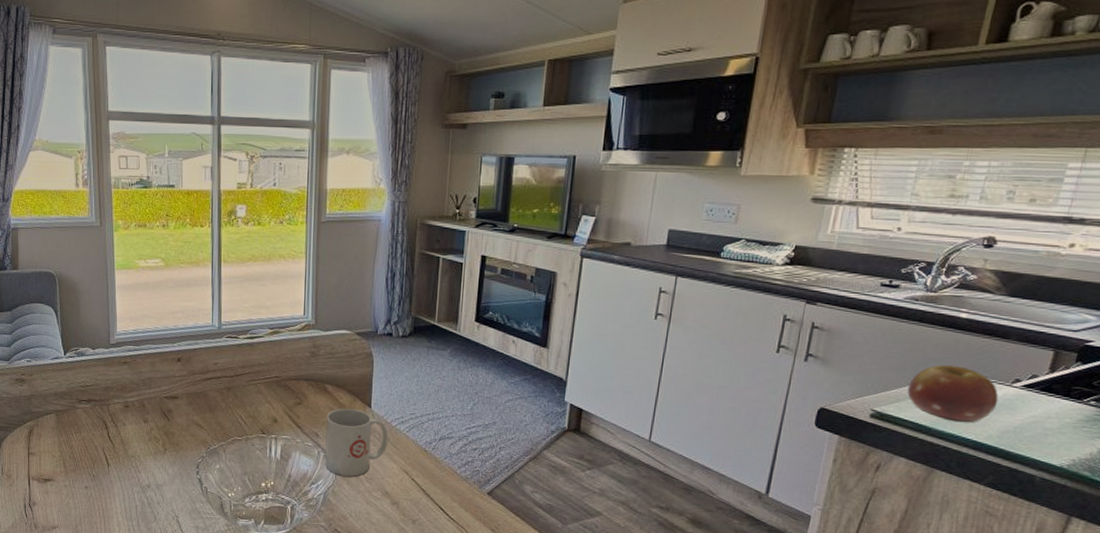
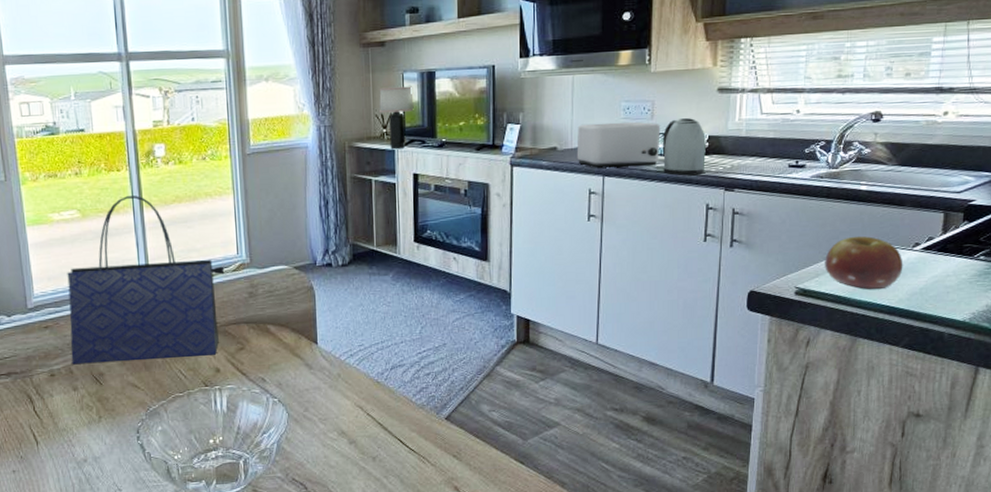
tote bag: none [145,251,291,406] -> present [67,196,225,365]
mug: present [325,408,389,478] -> none [272,347,339,422]
table lamp: none [453,169,490,231] -> present [378,86,414,150]
toaster: none [650,222,744,271] -> present [576,121,661,169]
kettle: none [741,225,792,285] -> present [662,118,706,176]

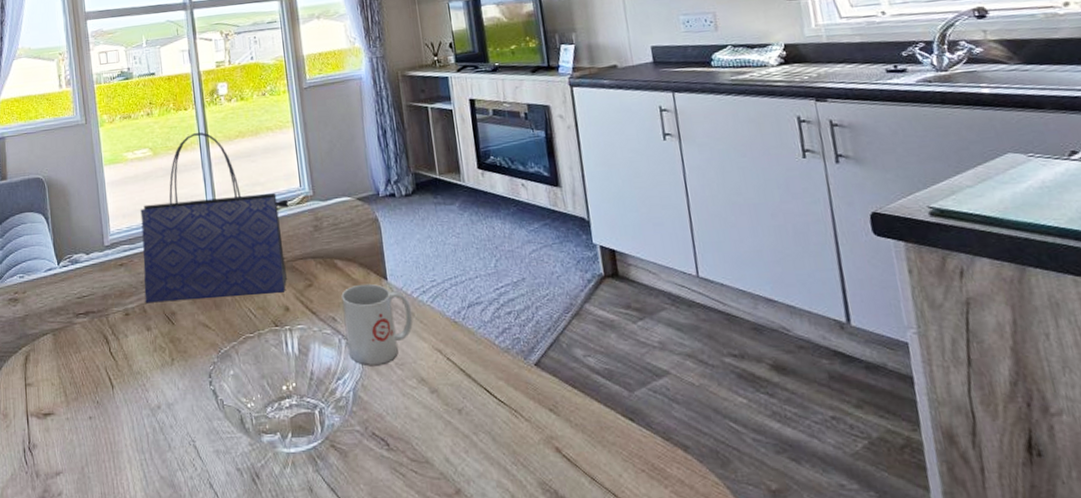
mug: none [272,347,339,422] -> present [341,283,413,367]
table lamp: present [378,86,414,150] -> none [426,14,463,77]
toaster: present [576,121,661,169] -> none [636,34,733,85]
kettle: present [662,118,706,176] -> none [732,27,788,88]
fruit: present [825,236,903,290] -> none [957,145,1064,209]

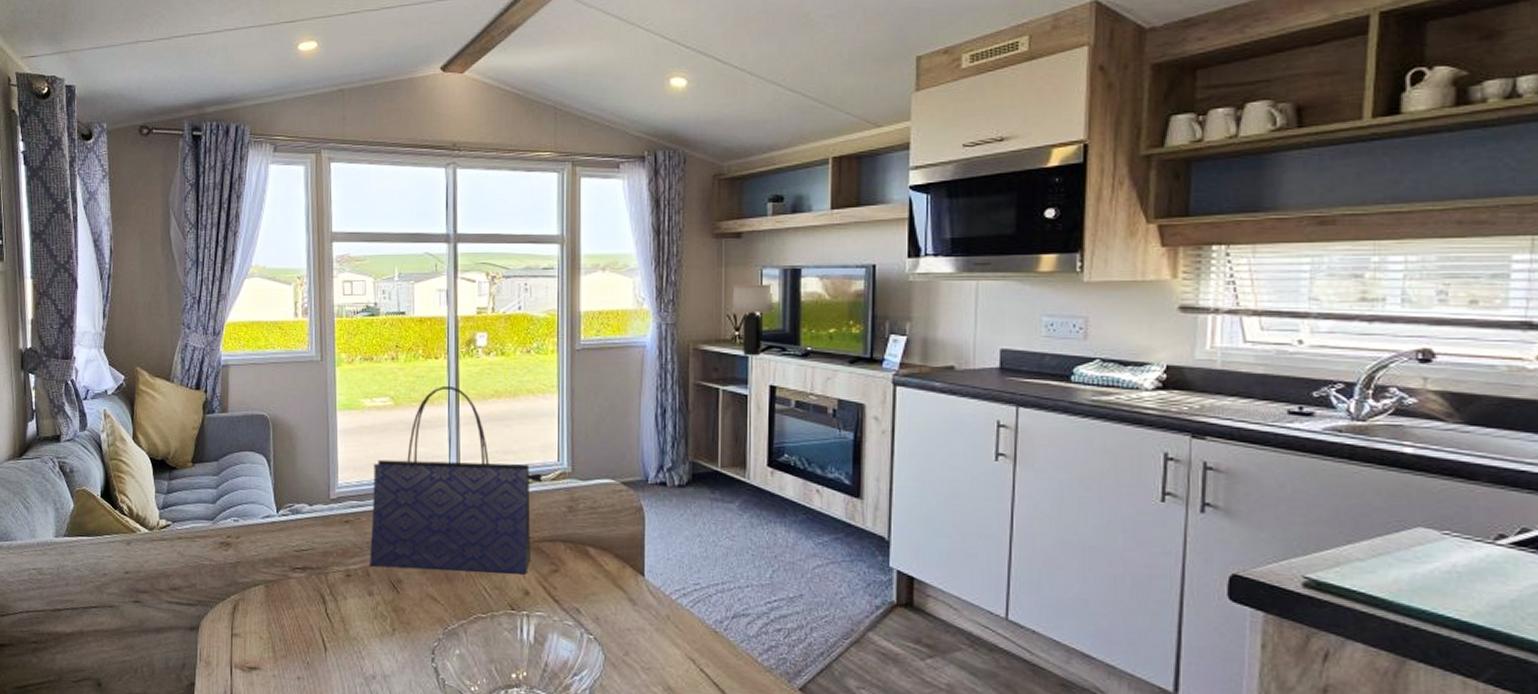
mug: present [341,283,413,367] -> none [589,577,668,667]
table lamp: none [426,14,463,77] -> present [730,284,774,356]

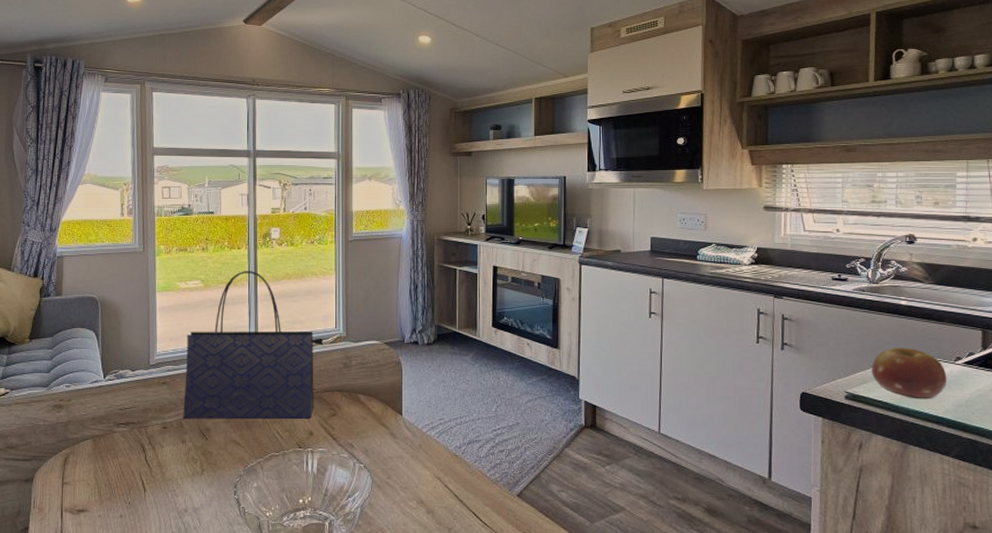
table lamp: present [730,284,774,356] -> none [464,190,495,244]
fruit: none [1349,515,1480,595] -> present [871,347,947,400]

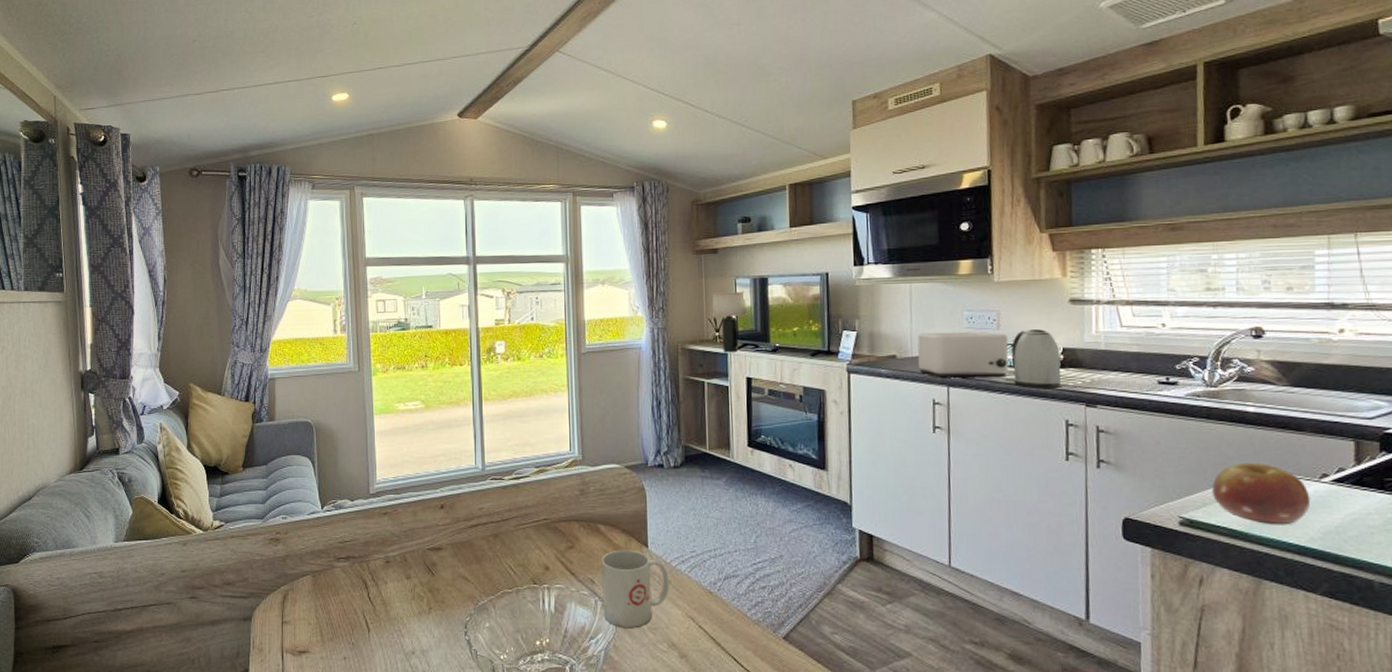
tote bag: present [183,271,324,419] -> none [407,389,557,553]
mug: none [360,417,420,488] -> present [601,549,670,629]
table lamp: none [464,190,495,244] -> present [711,291,747,353]
toaster: none [638,231,714,272] -> present [917,331,1009,379]
kettle: none [715,231,755,282] -> present [1011,329,1061,390]

